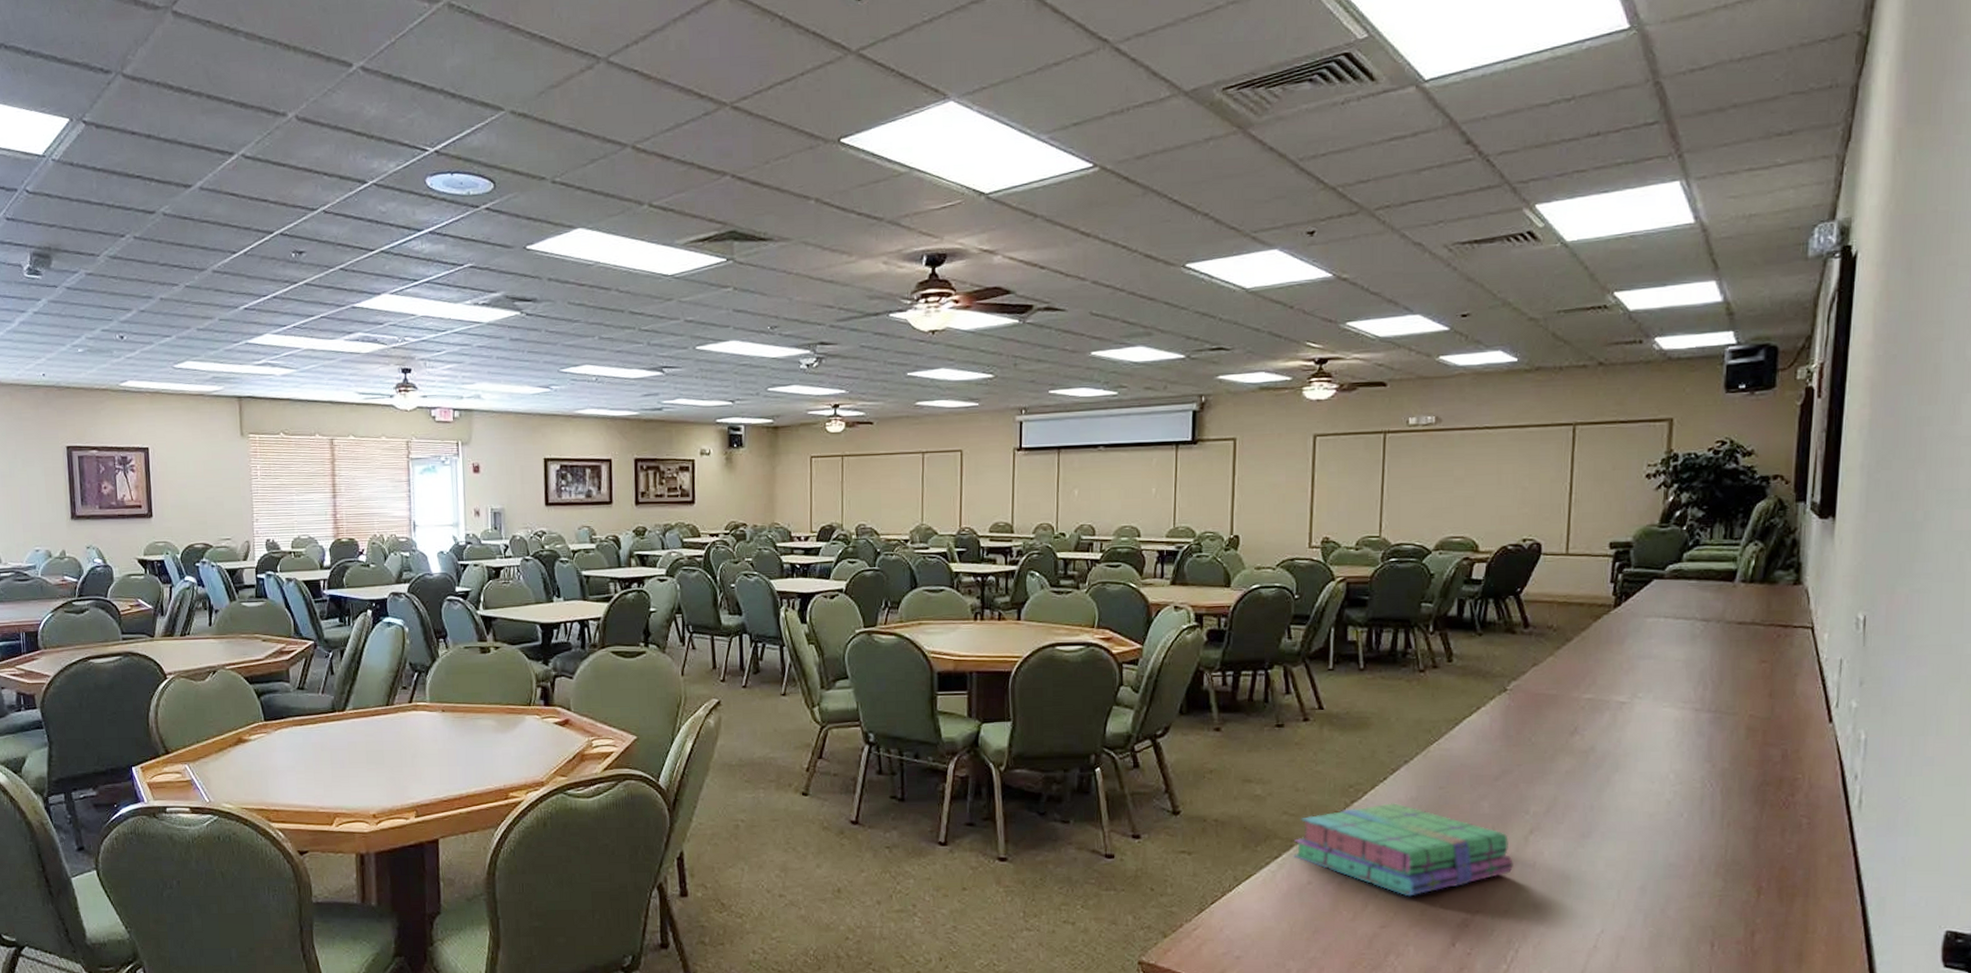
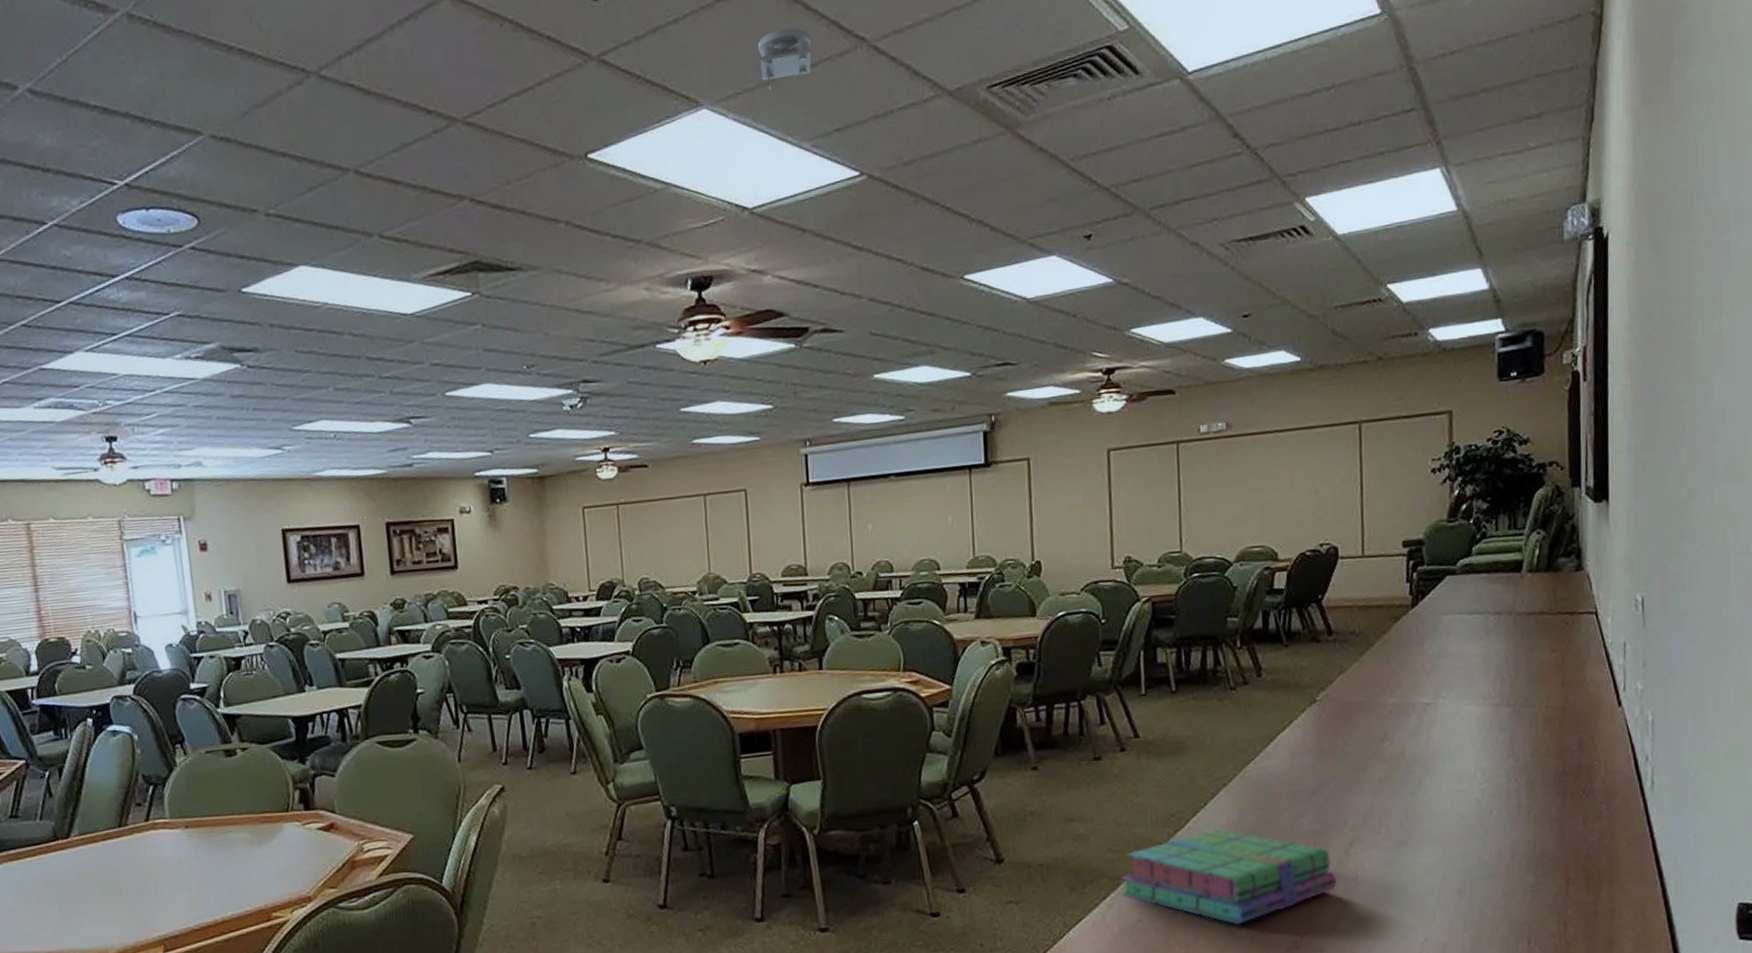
smoke detector: none [1006,29,1057,86] -> present [758,27,812,90]

